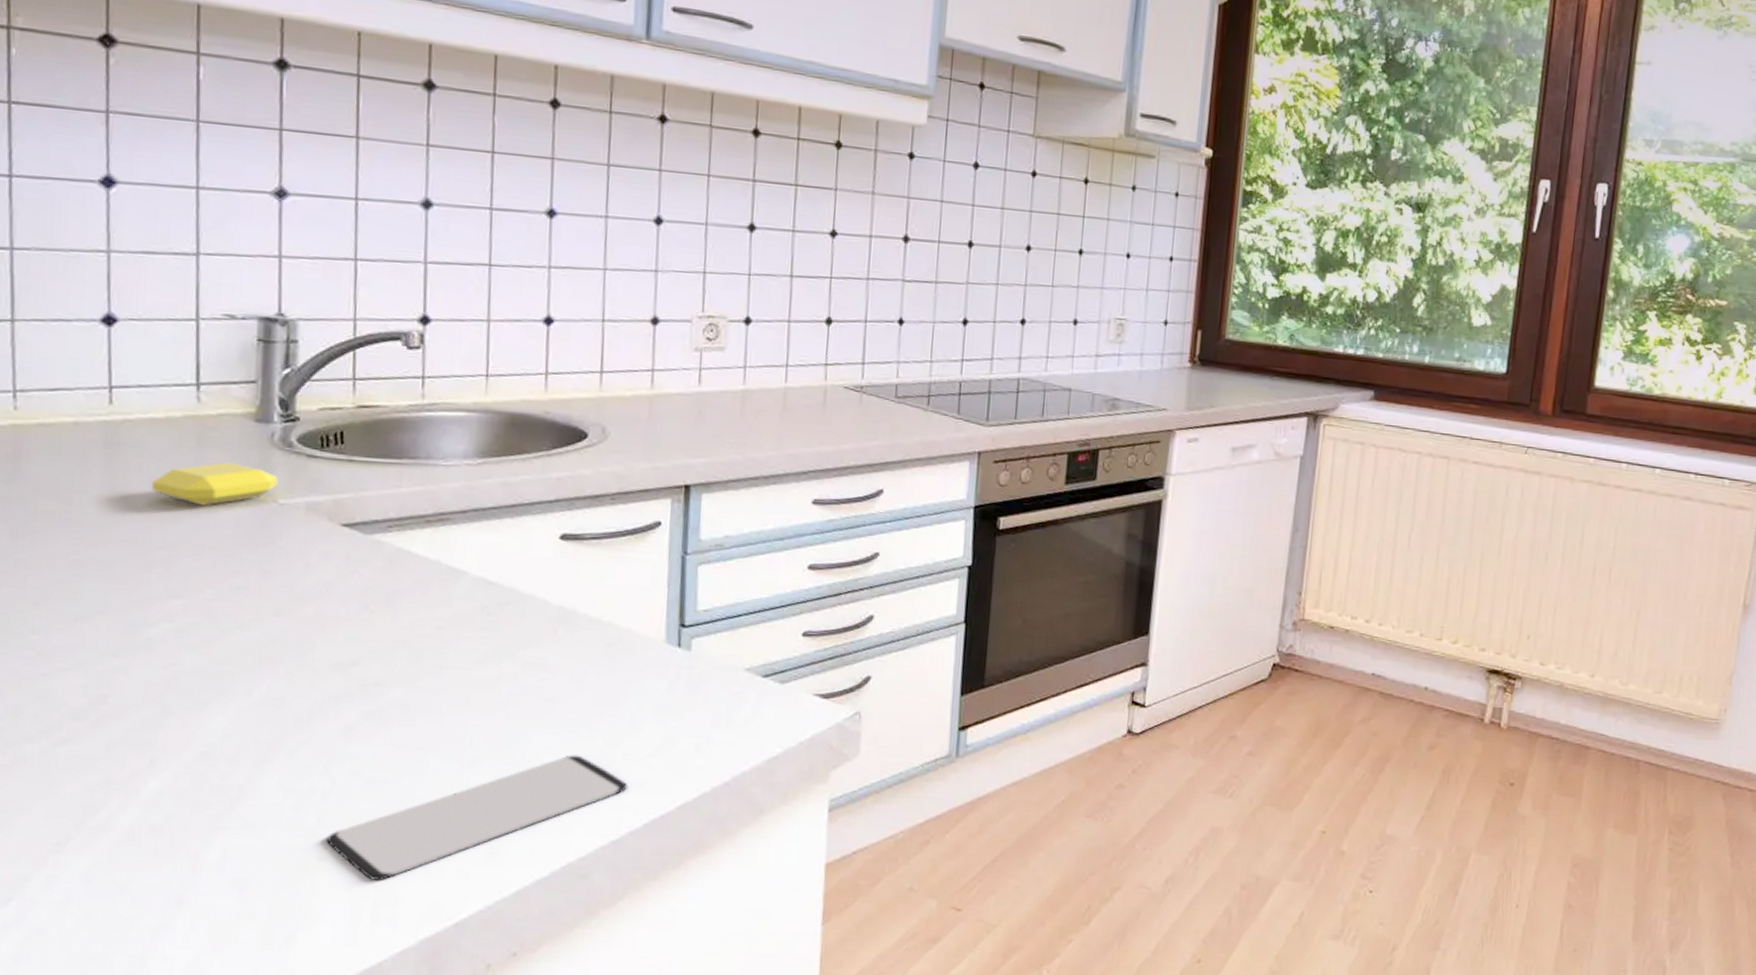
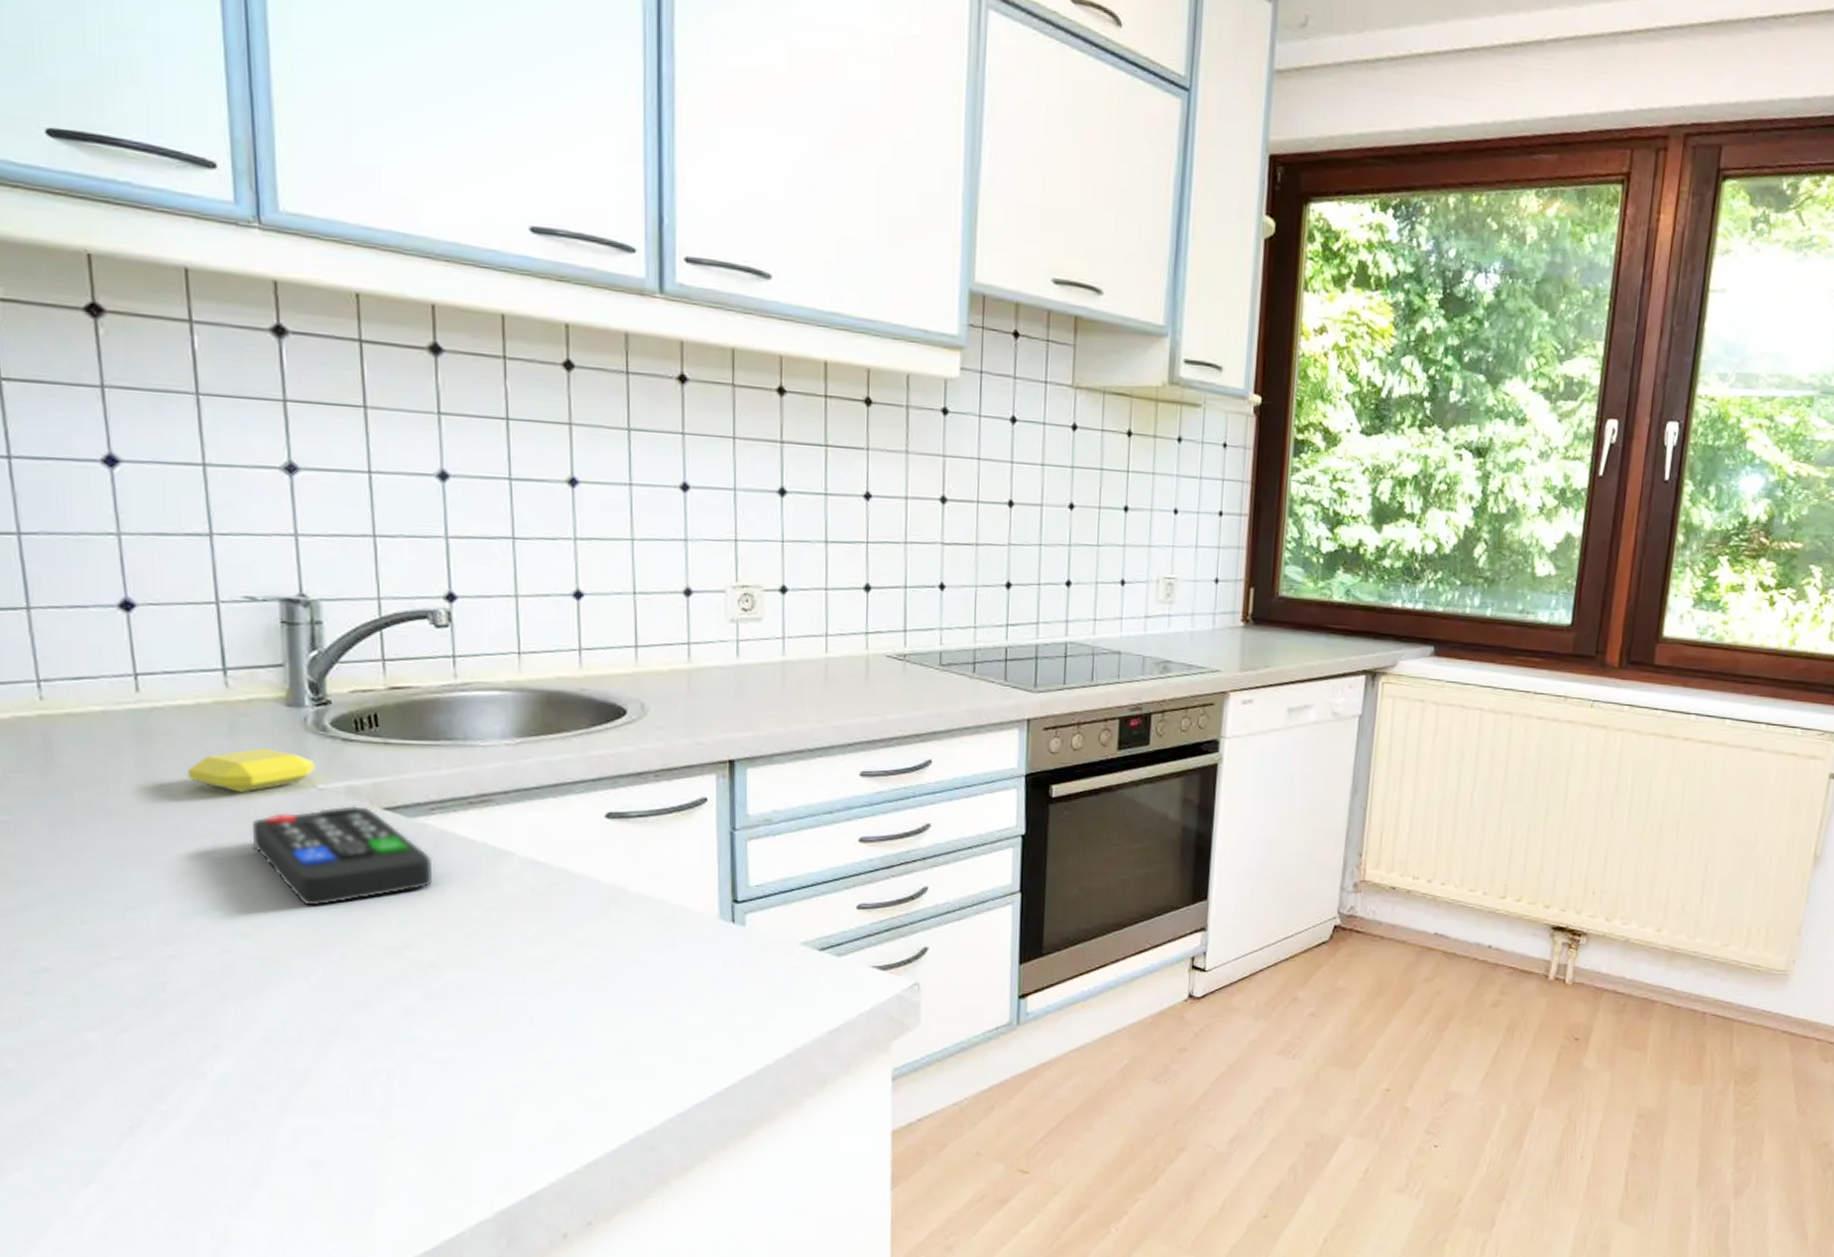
remote control: none [208,520,386,621] -> present [252,804,433,907]
smartphone: present [327,755,627,880] -> none [396,1031,690,1156]

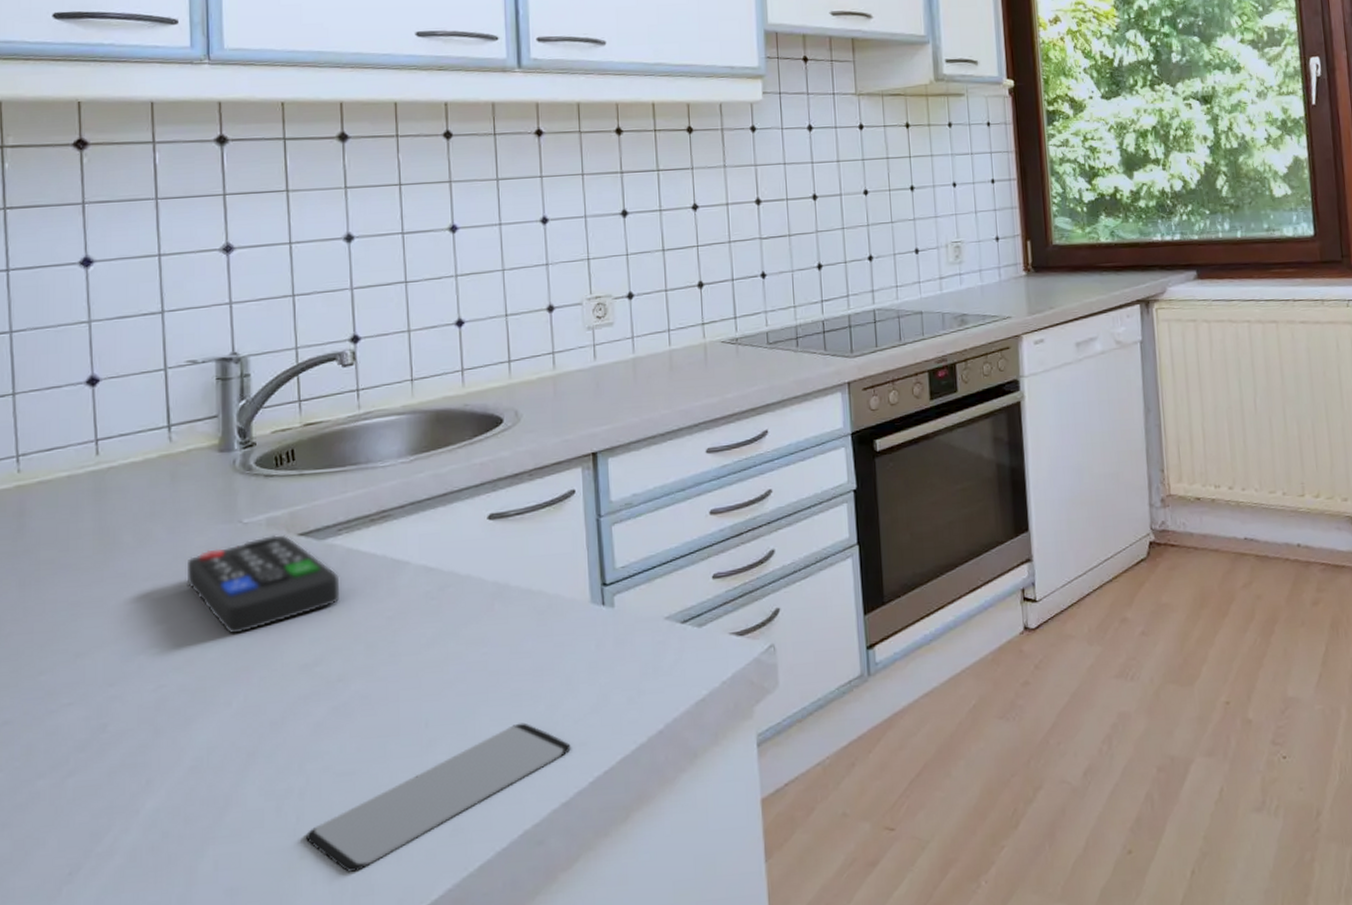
soap bar: present [188,748,315,793] -> none [135,492,241,535]
smartphone: none [396,1031,690,1156] -> present [306,722,571,872]

